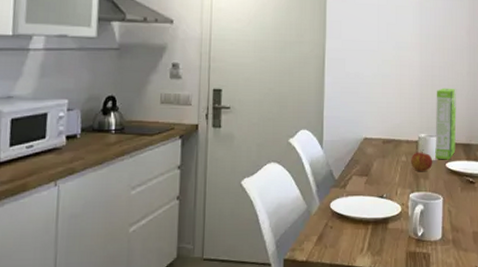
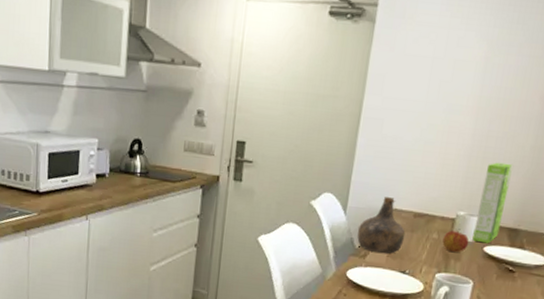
bottle: none [336,128,378,181] -> present [357,197,406,254]

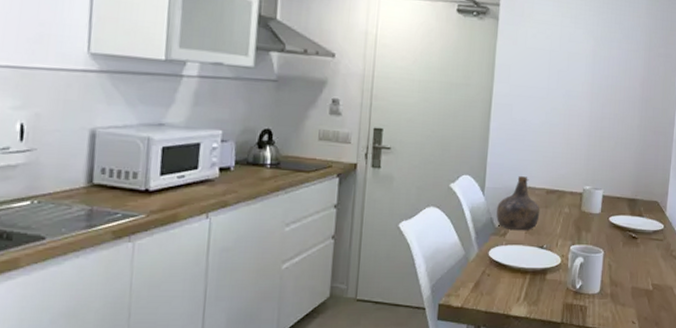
apple: present [442,230,469,253] -> none [573,203,596,225]
cake mix box: present [472,162,513,244] -> none [599,140,625,214]

